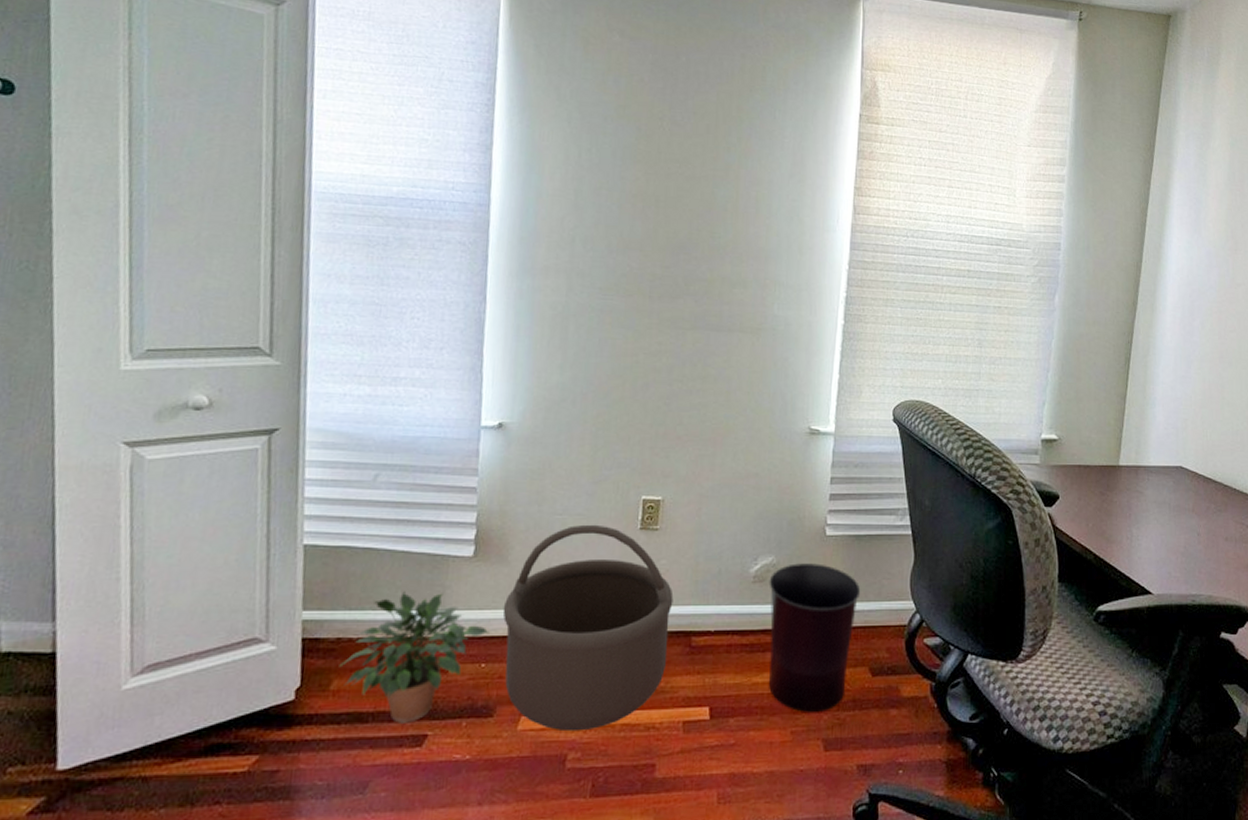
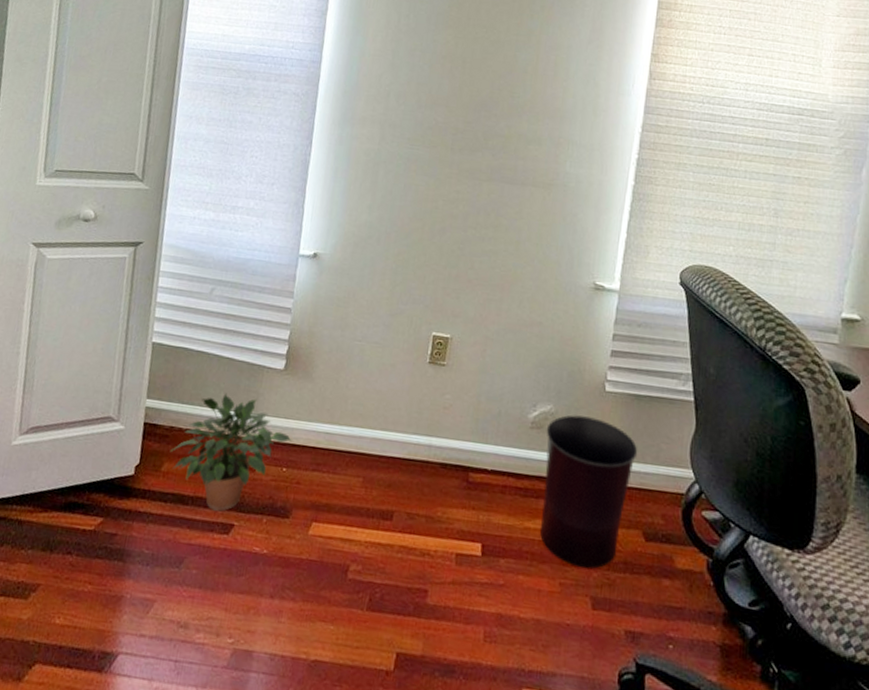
basket: present [502,524,674,732] -> none [301,352,455,546]

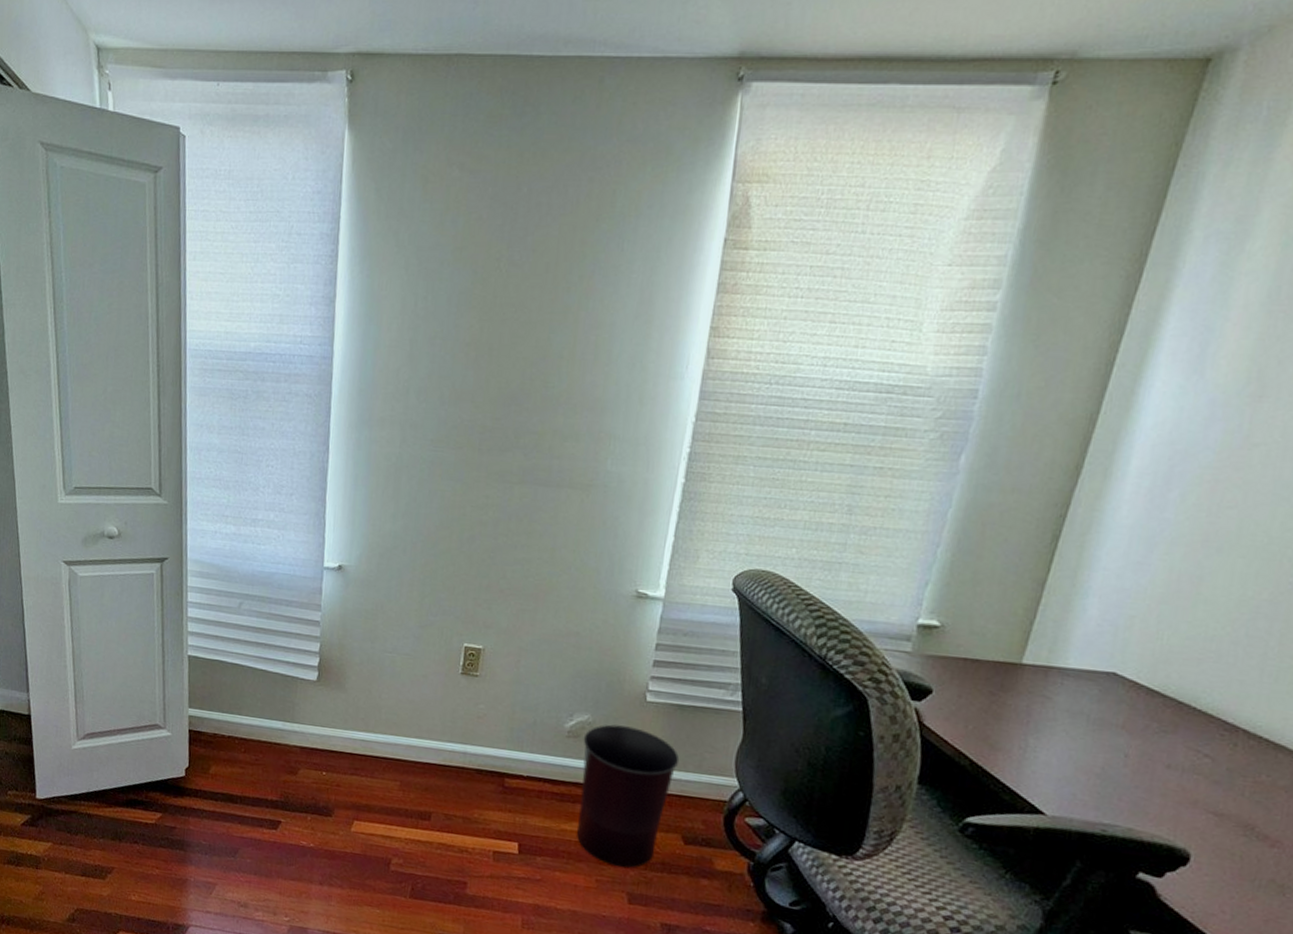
potted plant: present [170,393,292,512] -> none [215,703,330,810]

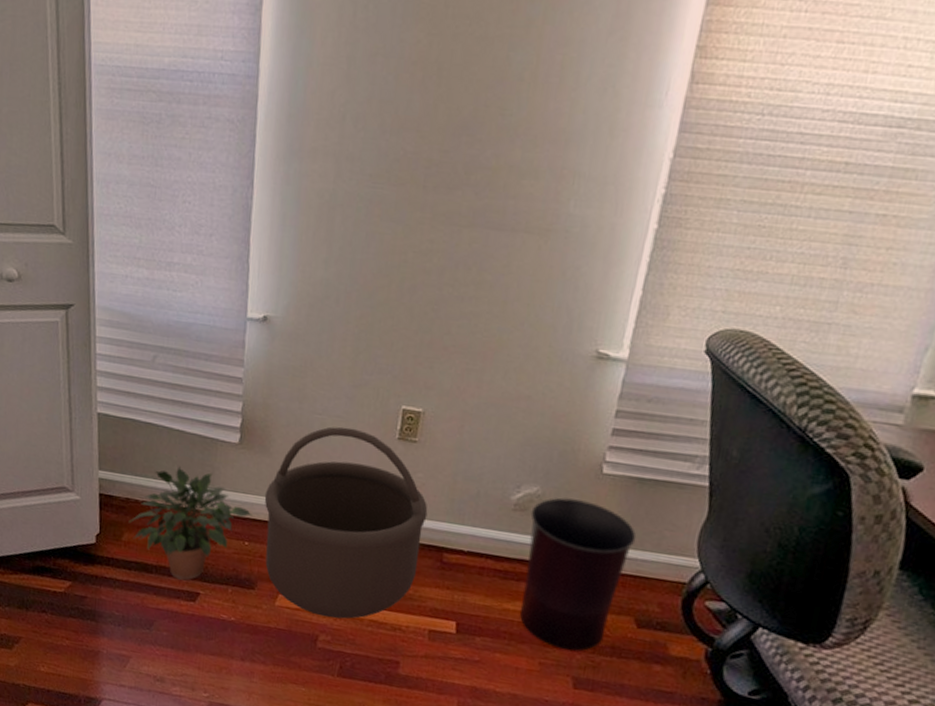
potted plant: none [215,703,330,810] -> present [128,466,252,581]
basket: none [340,663,490,843] -> present [264,426,428,619]

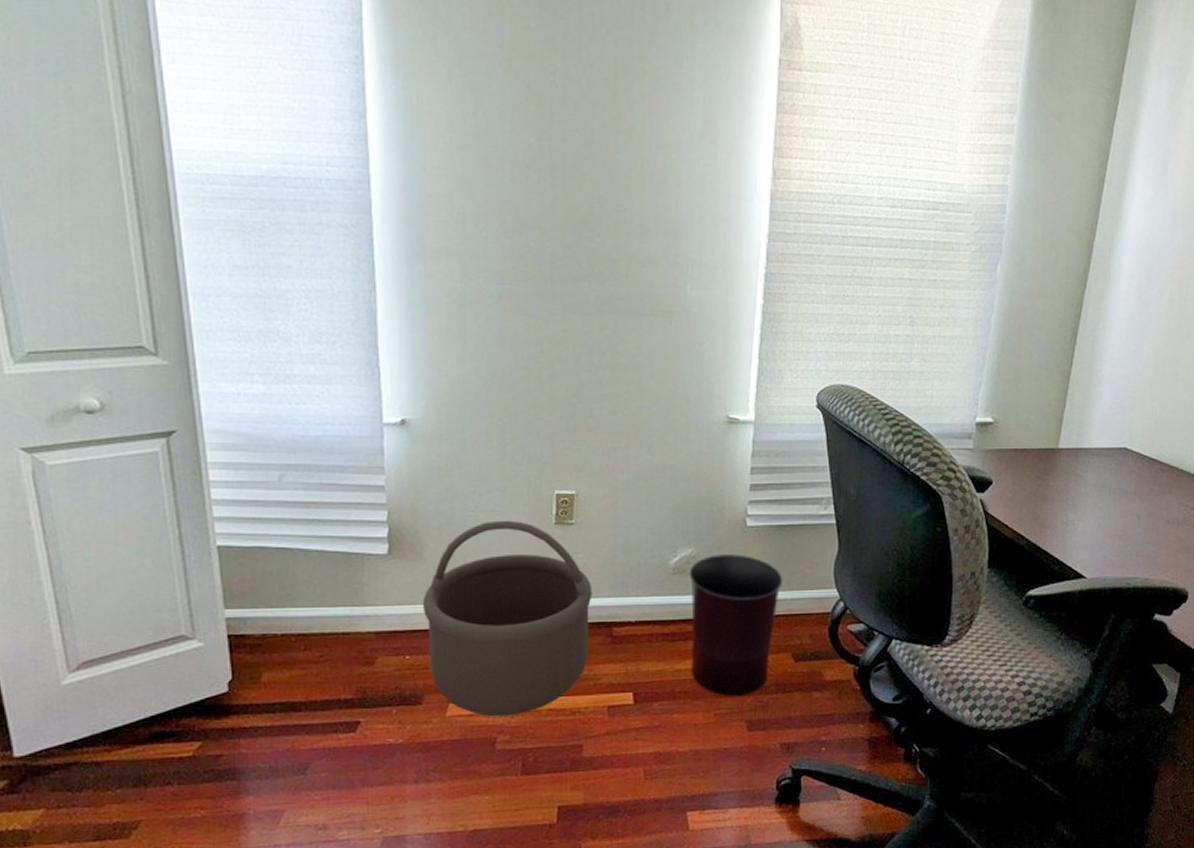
potted plant: present [128,466,252,581] -> none [267,589,411,712]

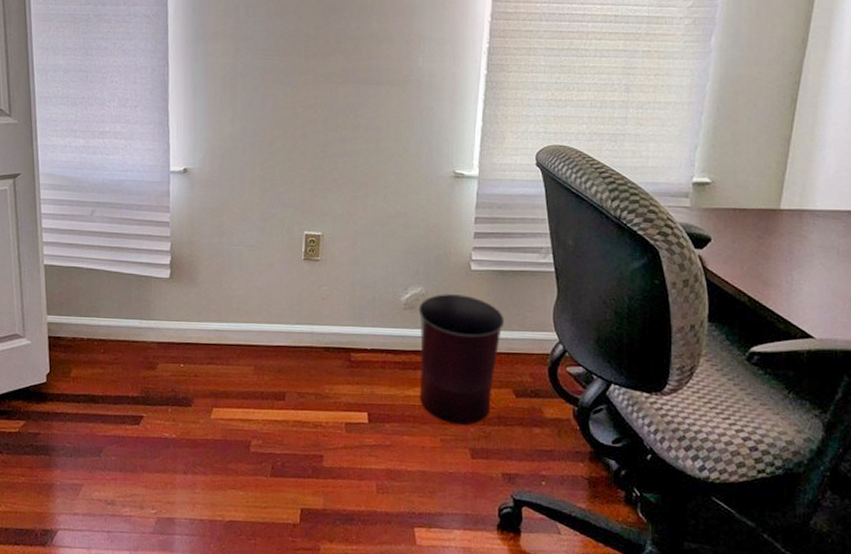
basket: present [422,520,593,717] -> none [195,254,334,424]

